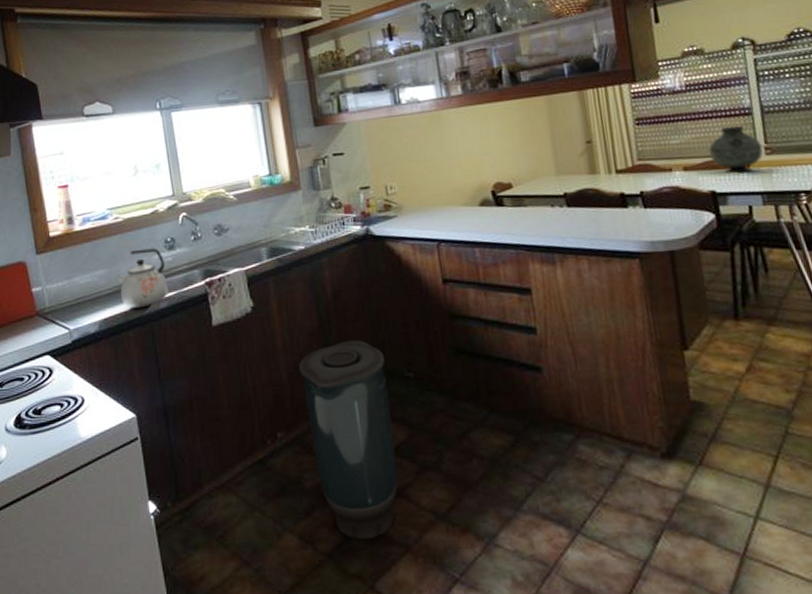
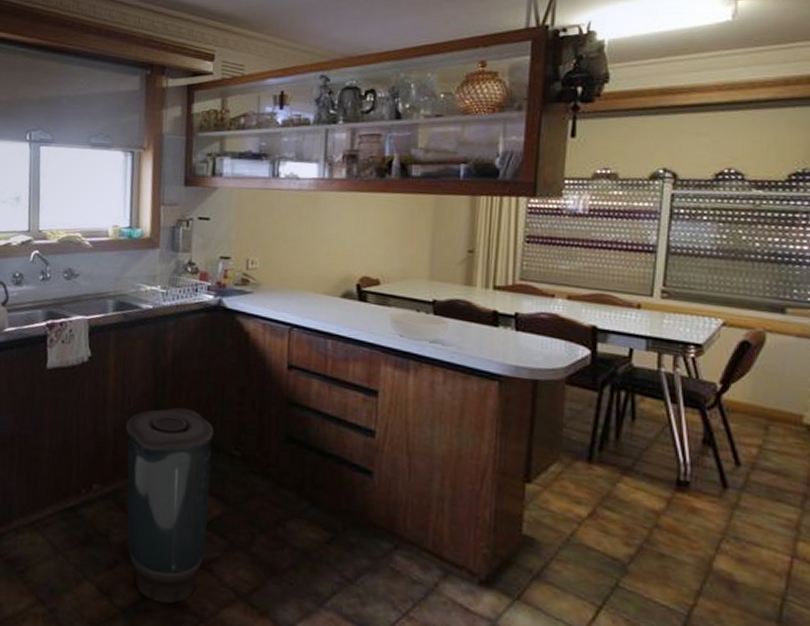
bowl: none [526,206,583,236] -> present [388,311,449,343]
vase: present [708,126,763,174] -> none [599,261,659,314]

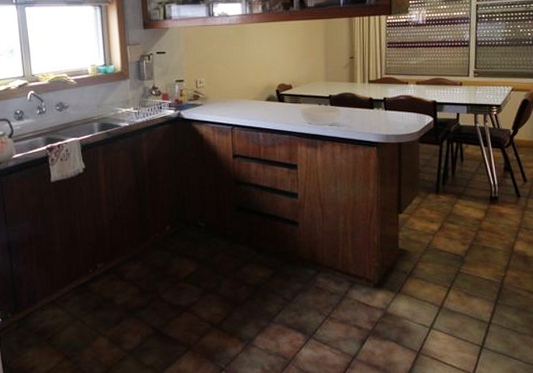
trash can: present [126,407,214,604] -> none [118,197,187,342]

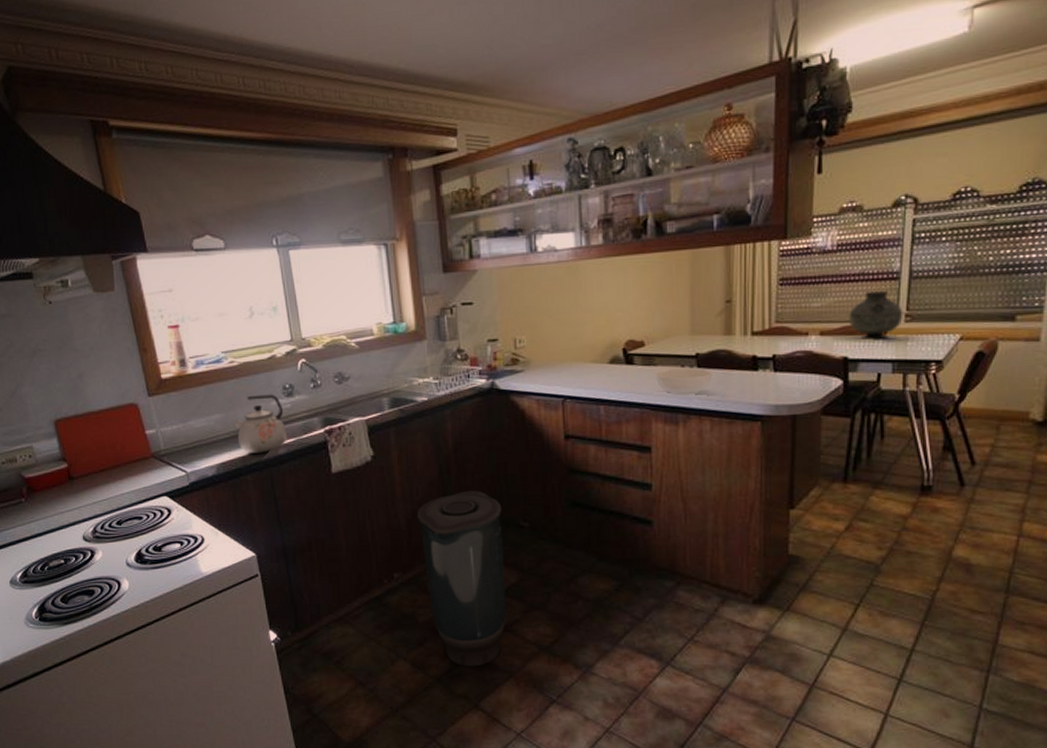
trash can: none [118,197,187,342] -> present [417,490,507,667]
vase: none [435,54,473,89] -> present [849,291,903,341]

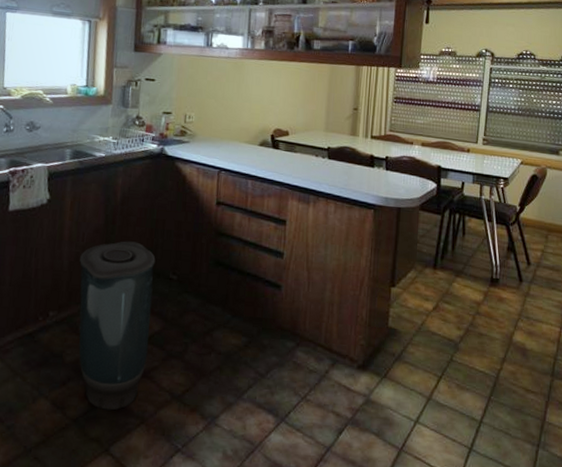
bowl: present [655,367,712,396] -> none [294,156,339,181]
vase: present [849,291,903,341] -> none [443,117,482,156]

